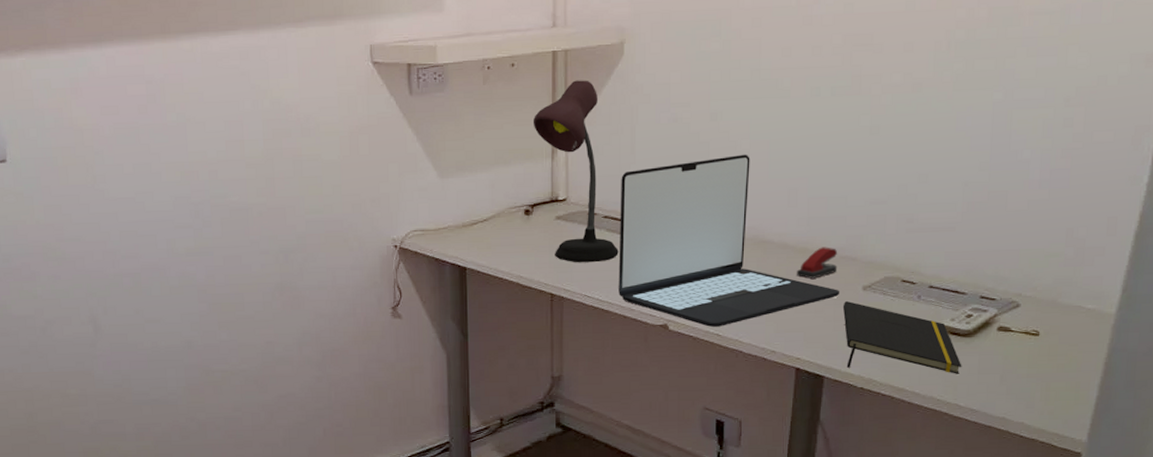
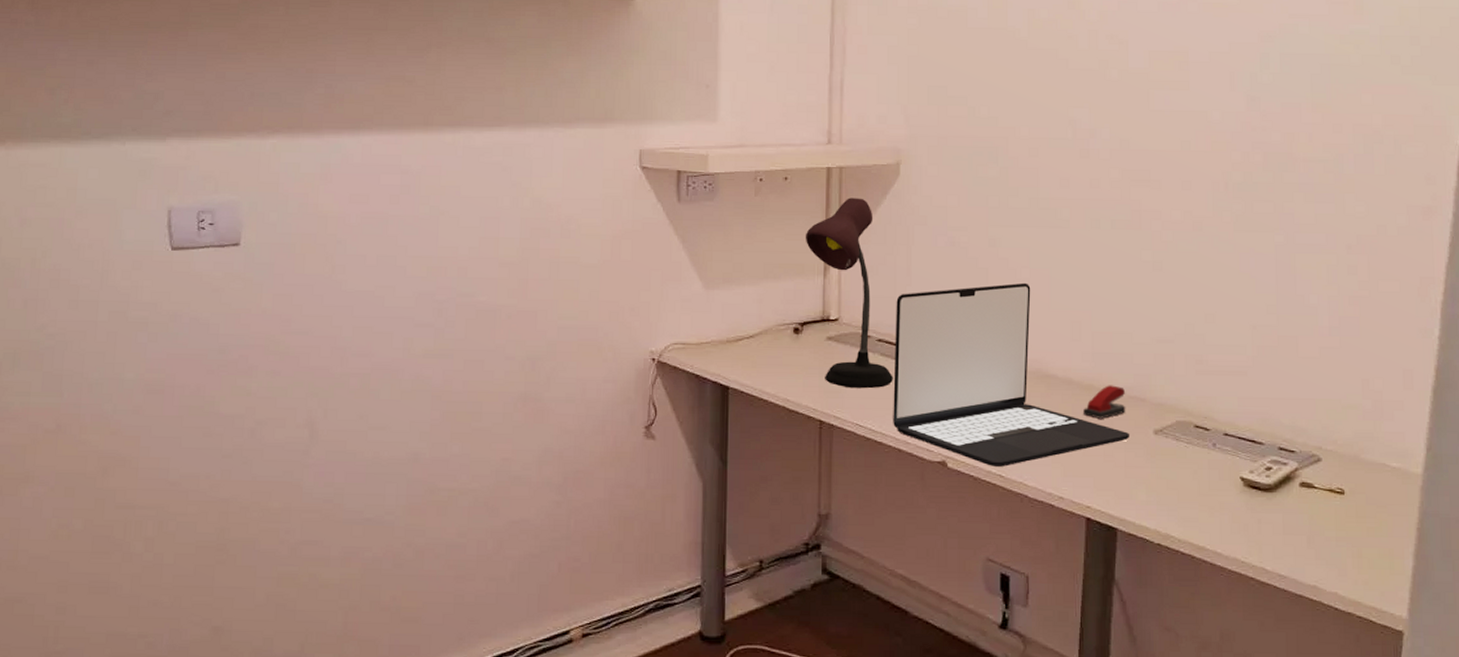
notepad: present [842,300,962,374] -> none [1133,444,1266,533]

